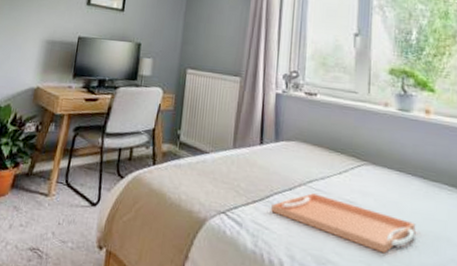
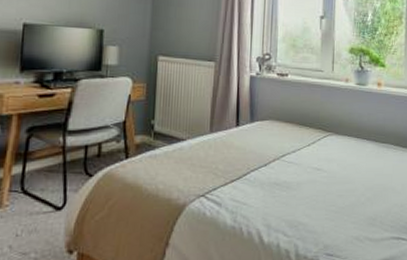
serving tray: present [271,193,416,254] -> none [248,166,369,209]

